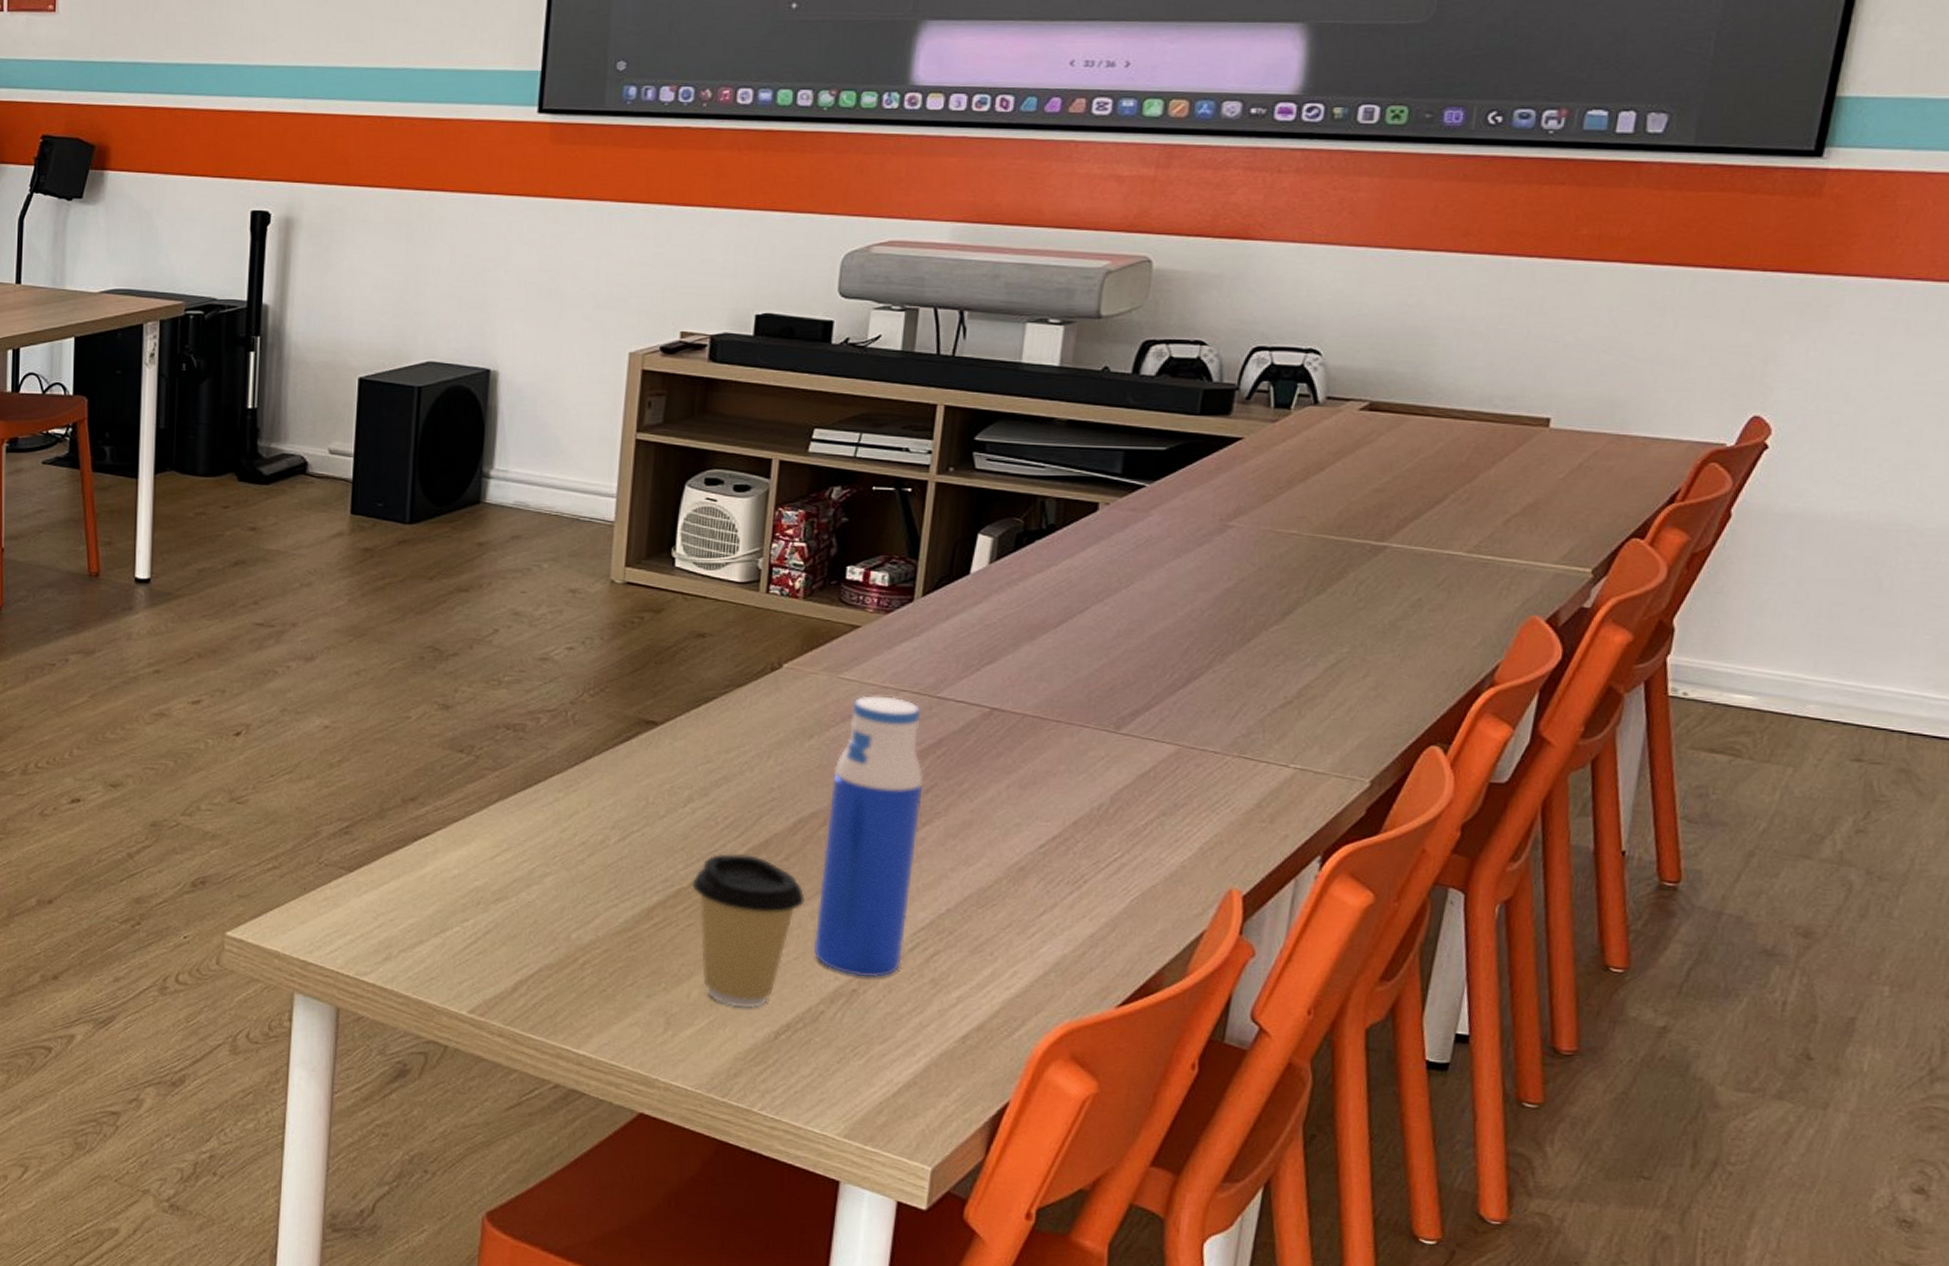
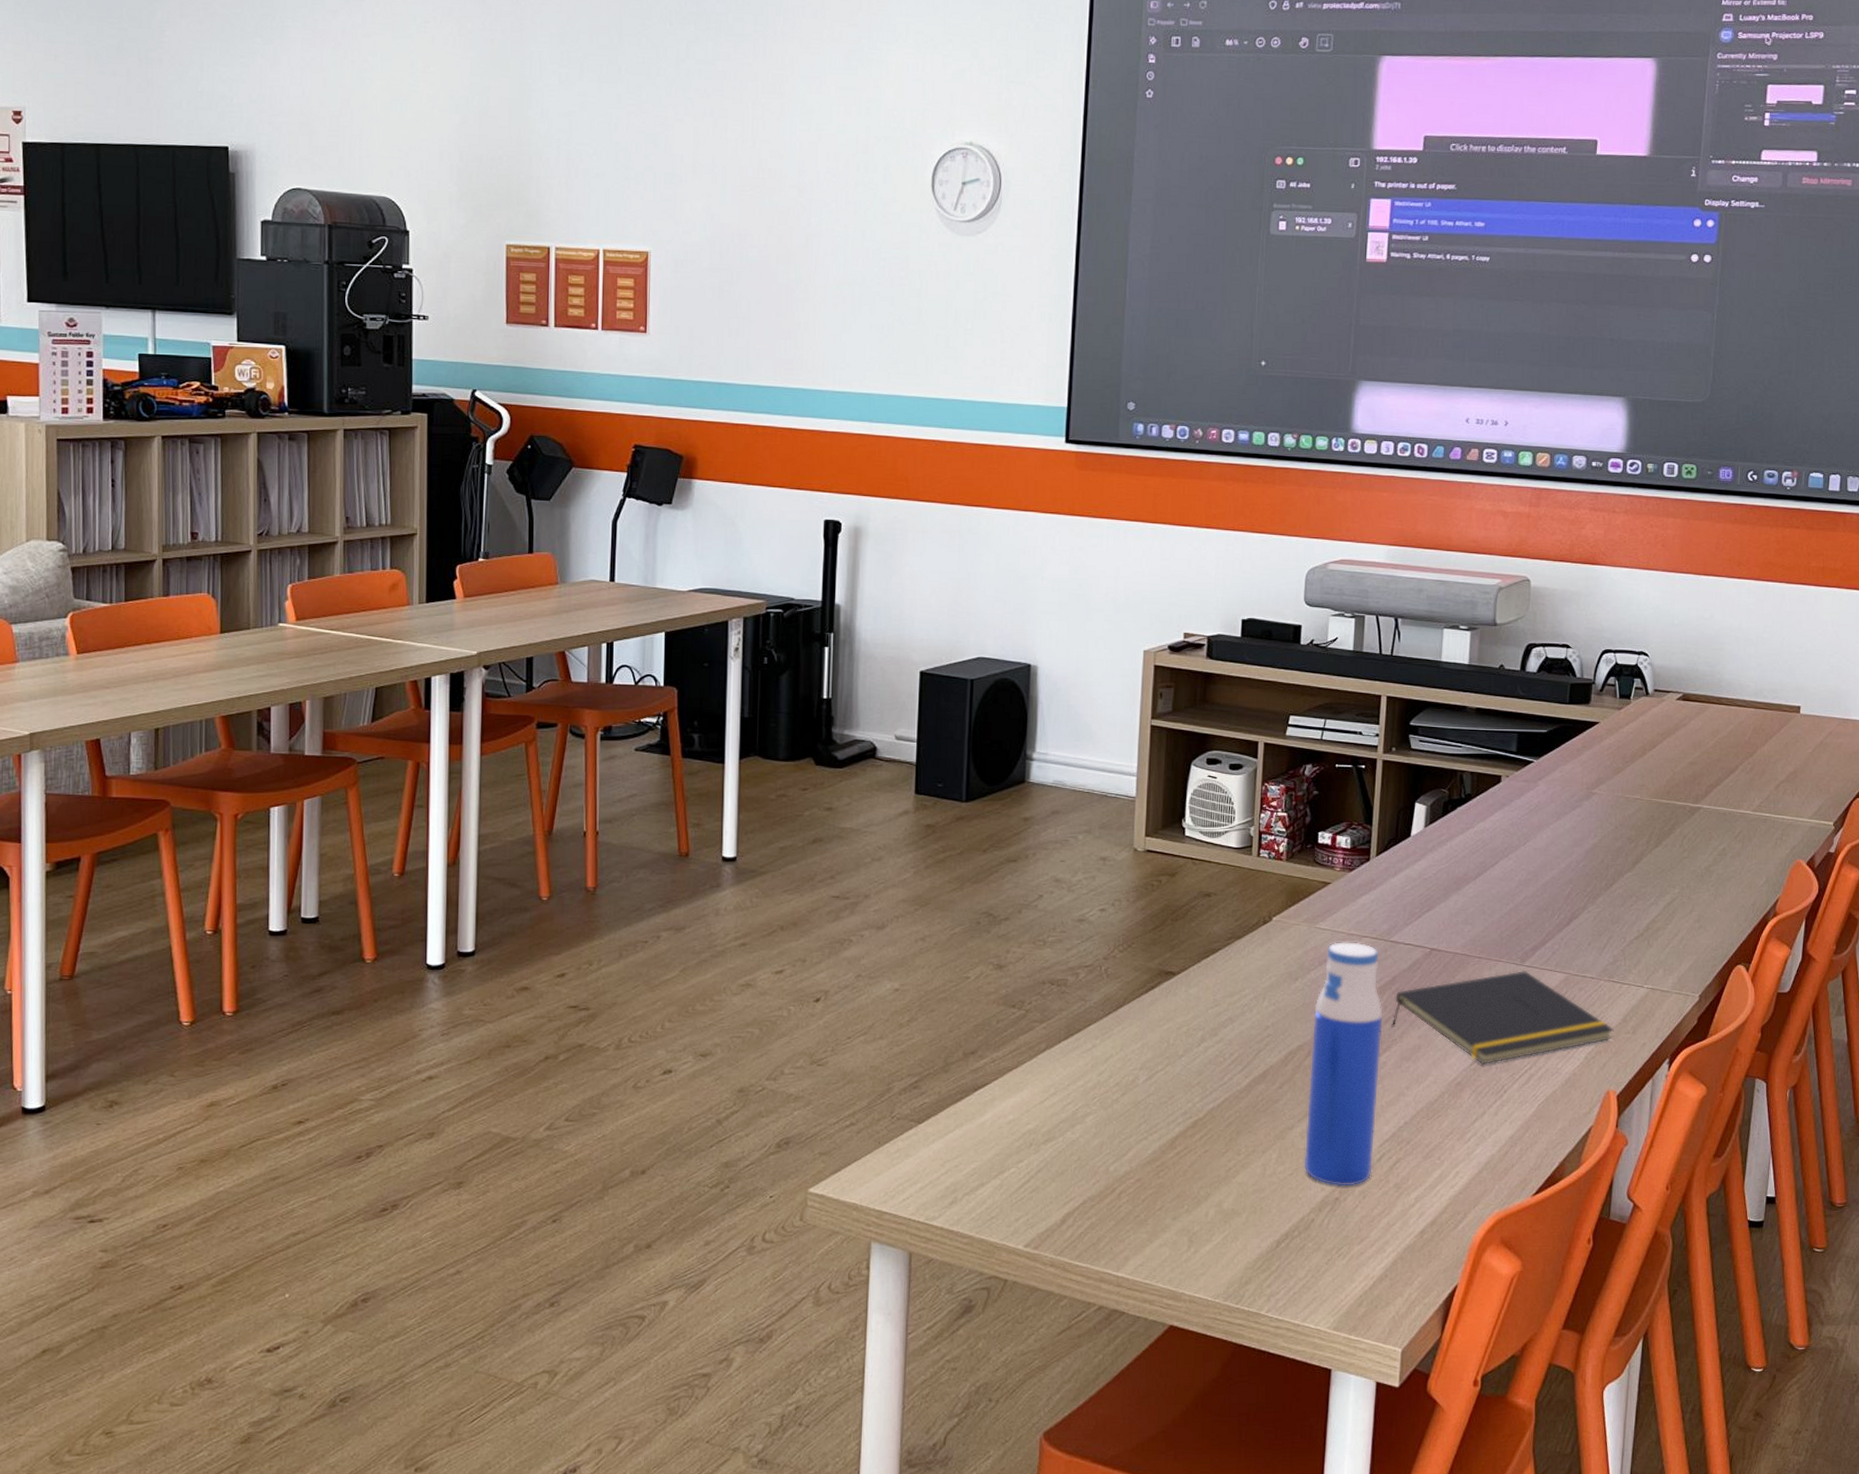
coffee cup: present [692,853,805,1008] -> none [1206,1086,1296,1222]
notepad: none [934,738,1243,849] -> present [1391,970,1614,1065]

